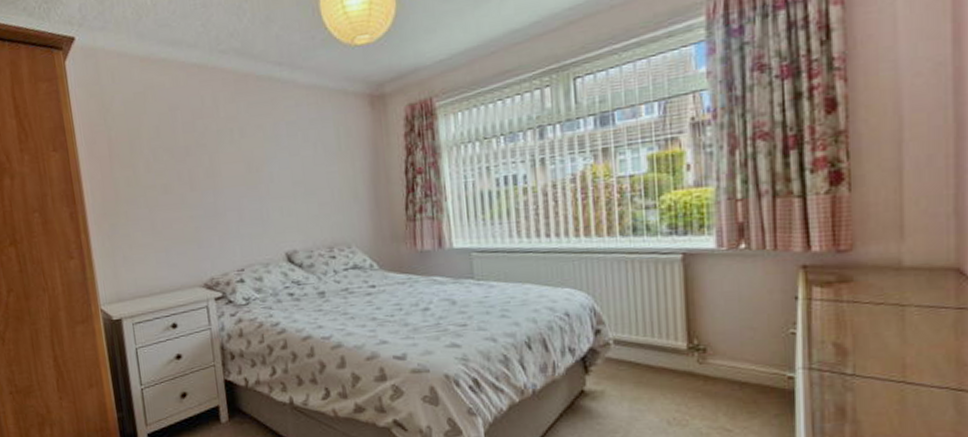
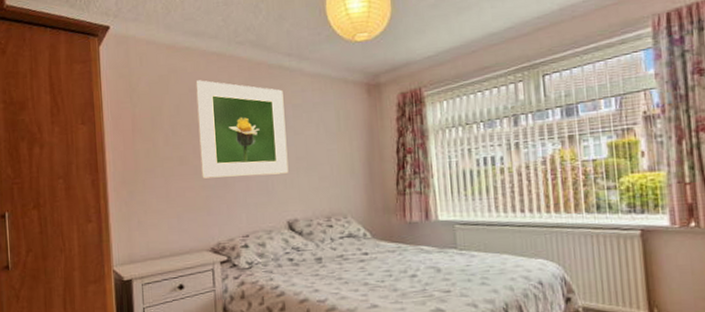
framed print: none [175,96,285,208] -> present [195,80,289,179]

